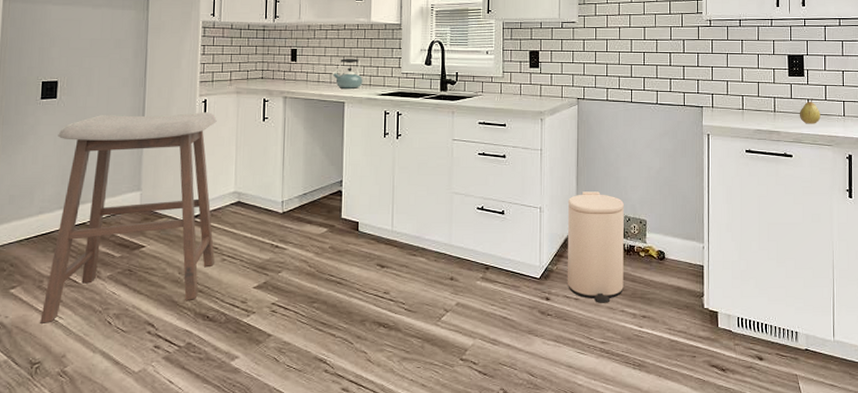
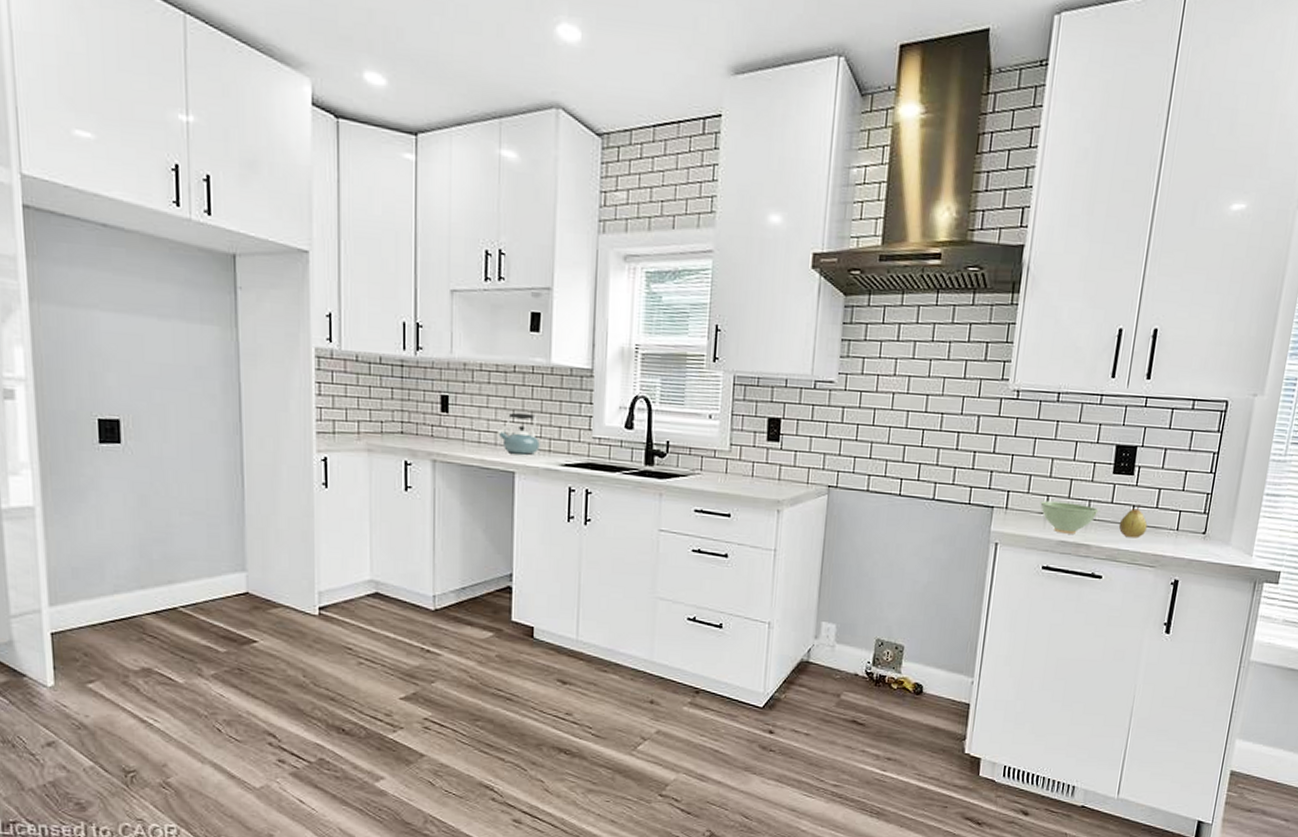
bar stool: present [40,112,217,323] -> none [128,469,348,726]
pedal bin: present [567,191,624,303] -> none [796,606,877,741]
bowl: none [737,100,782,124] -> present [1040,501,1099,534]

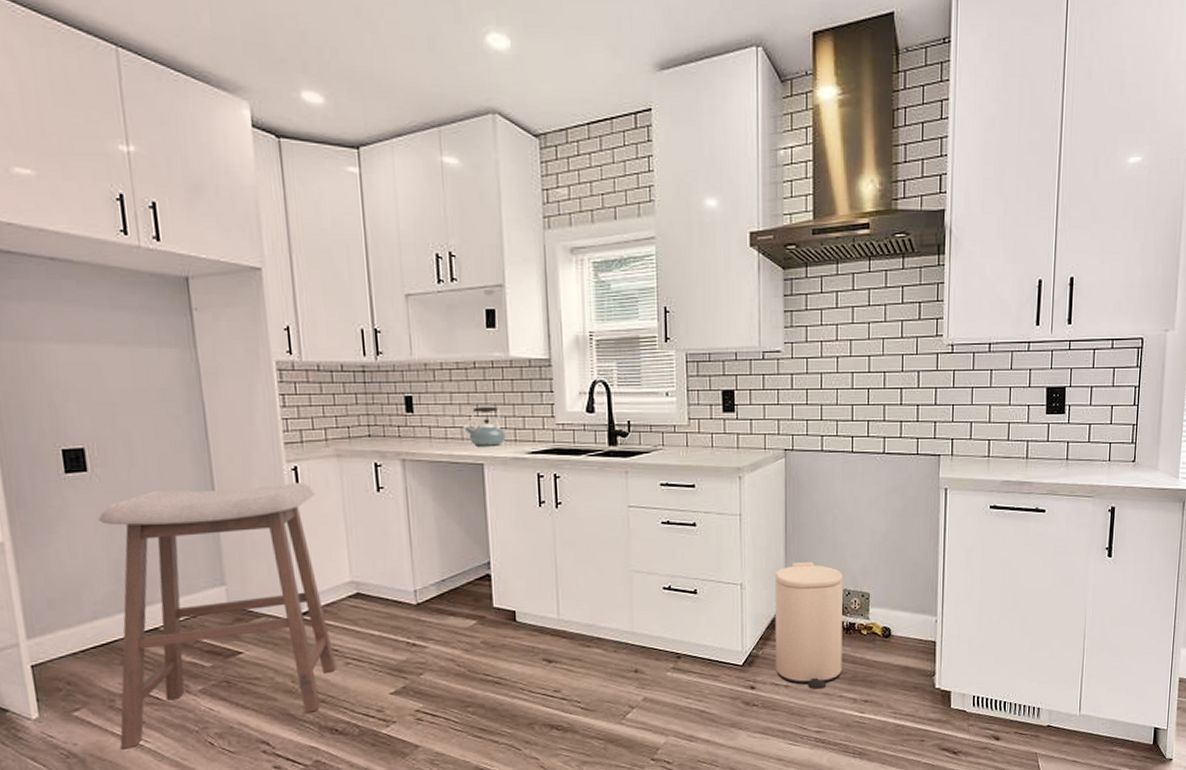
bar stool: none [128,469,348,726] -> present [98,483,336,749]
pedal bin: none [796,606,877,741] -> present [774,562,843,689]
bowl: present [1040,501,1099,534] -> none [982,444,1037,474]
fruit: present [1118,504,1148,539] -> none [1056,440,1082,472]

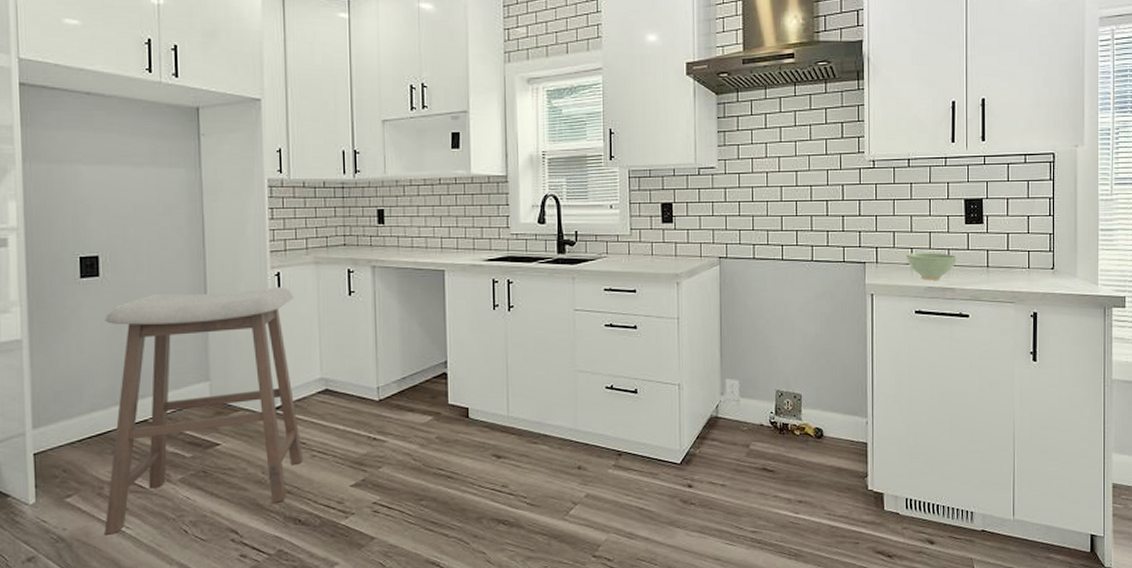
kettle: present [463,406,506,446] -> none [428,218,465,254]
pedal bin: present [774,562,843,689] -> none [710,364,776,489]
bowl: none [982,444,1037,474] -> present [905,252,958,280]

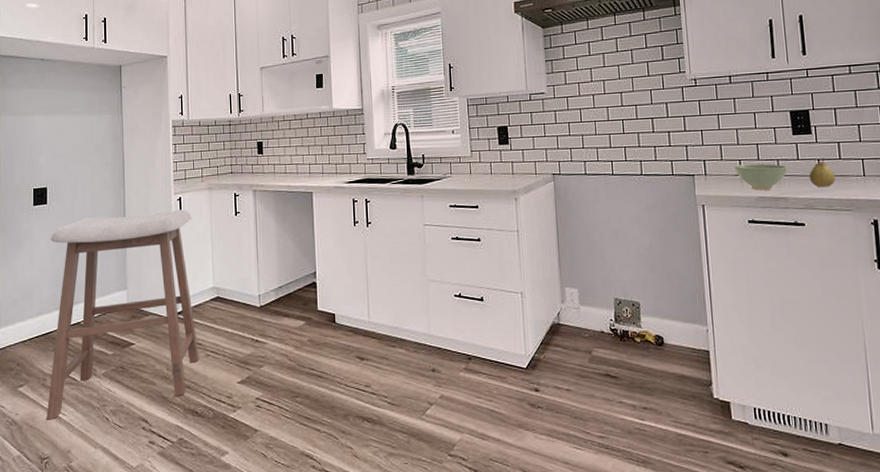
fruit: none [977,249,1002,279] -> present [809,158,836,188]

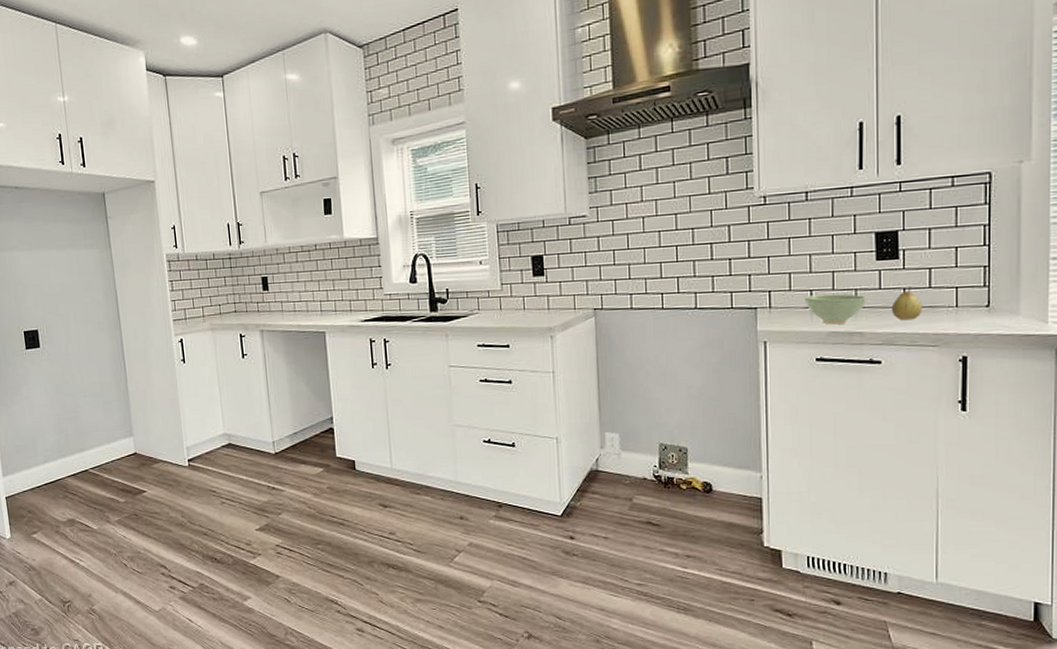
bar stool: present [46,210,199,420] -> none [47,352,214,566]

